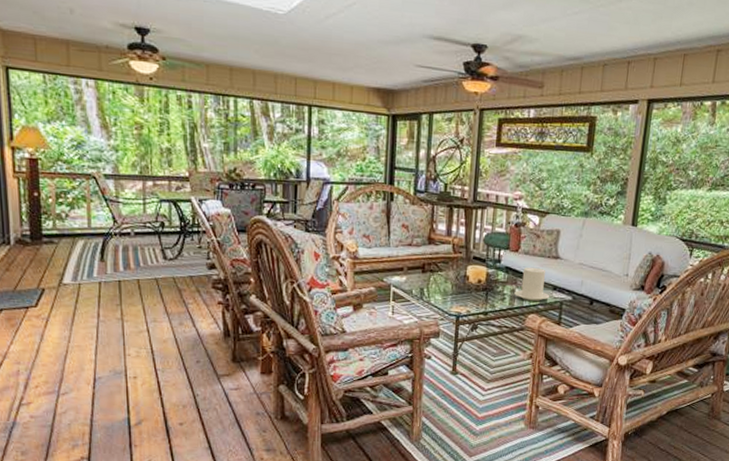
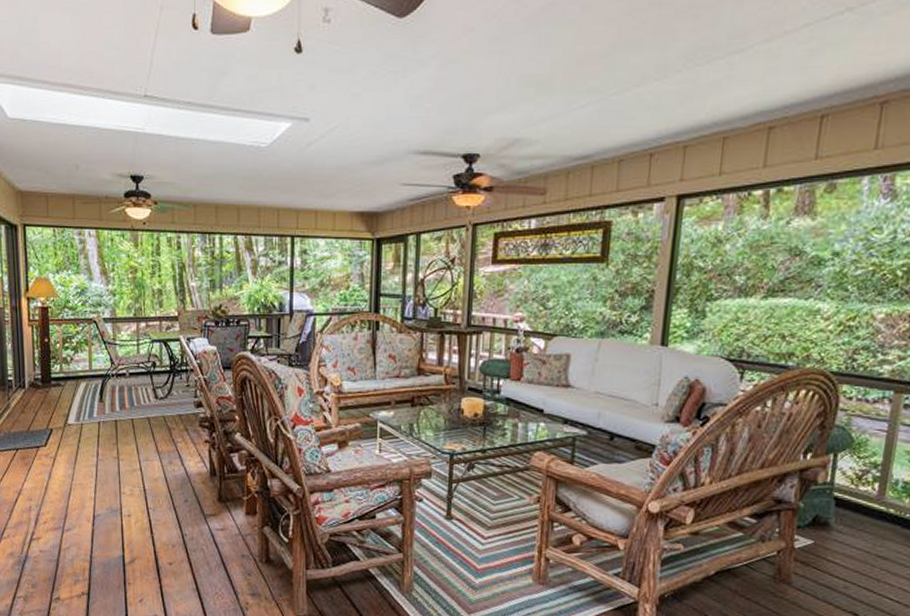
candle: present [514,267,550,301] -> none [517,397,560,437]

